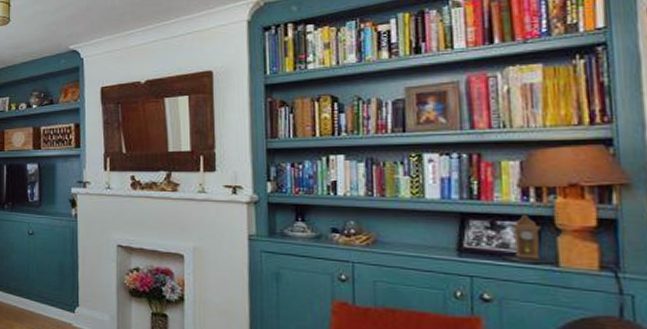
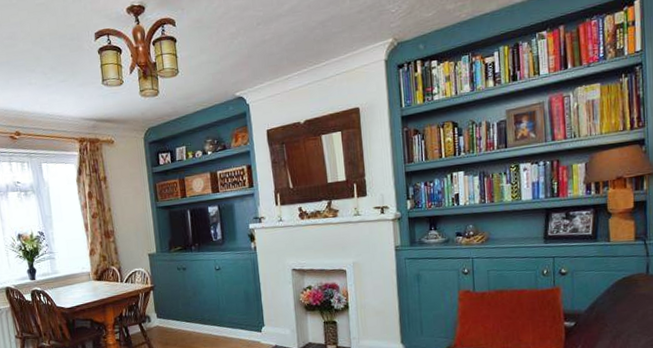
clock: present [500,215,556,265] -> none [572,205,608,242]

